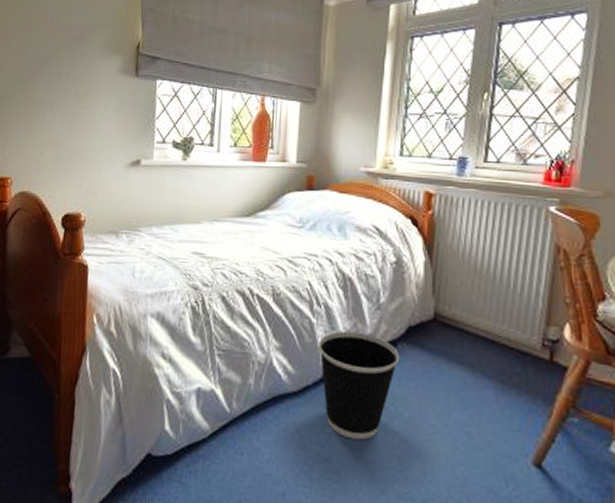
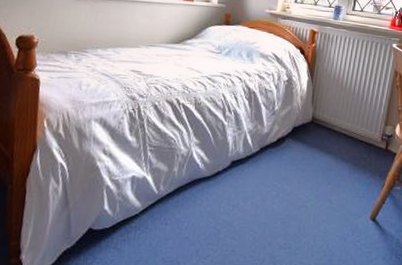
wastebasket: present [319,331,400,440] -> none [228,131,287,209]

